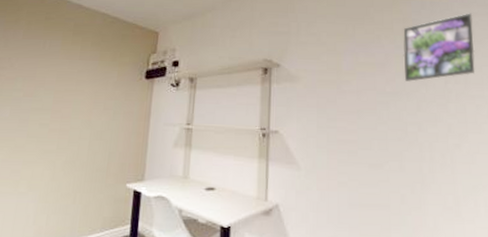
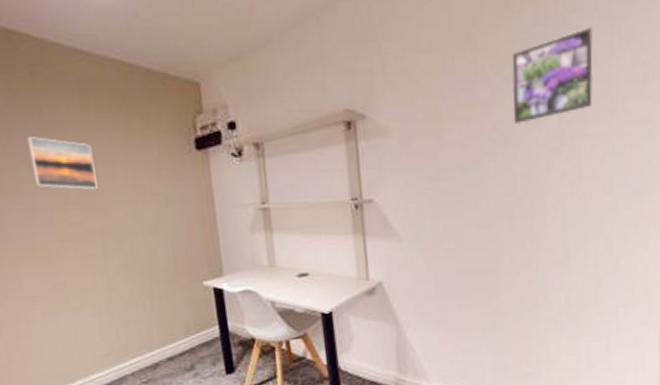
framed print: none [24,60,71,101] -> present [27,137,98,190]

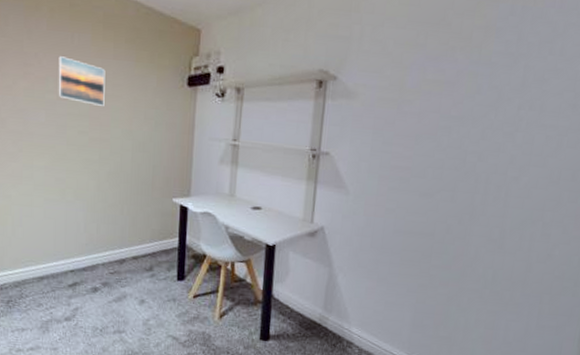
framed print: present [512,26,593,124] -> none [473,23,568,106]

